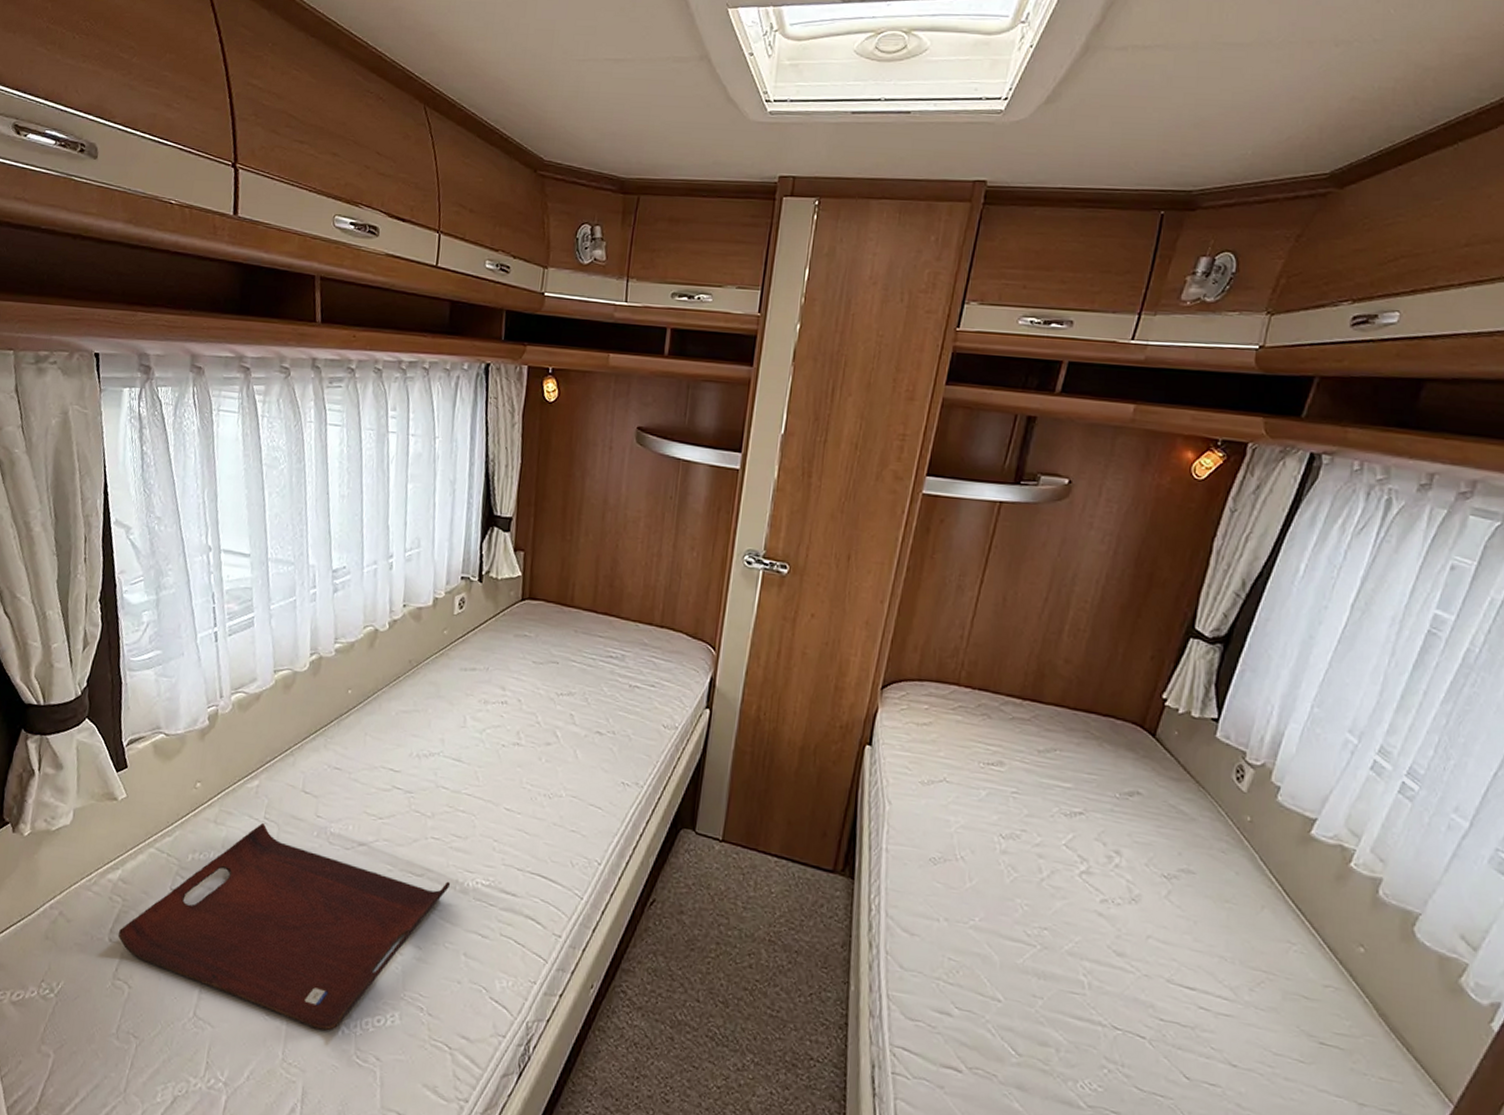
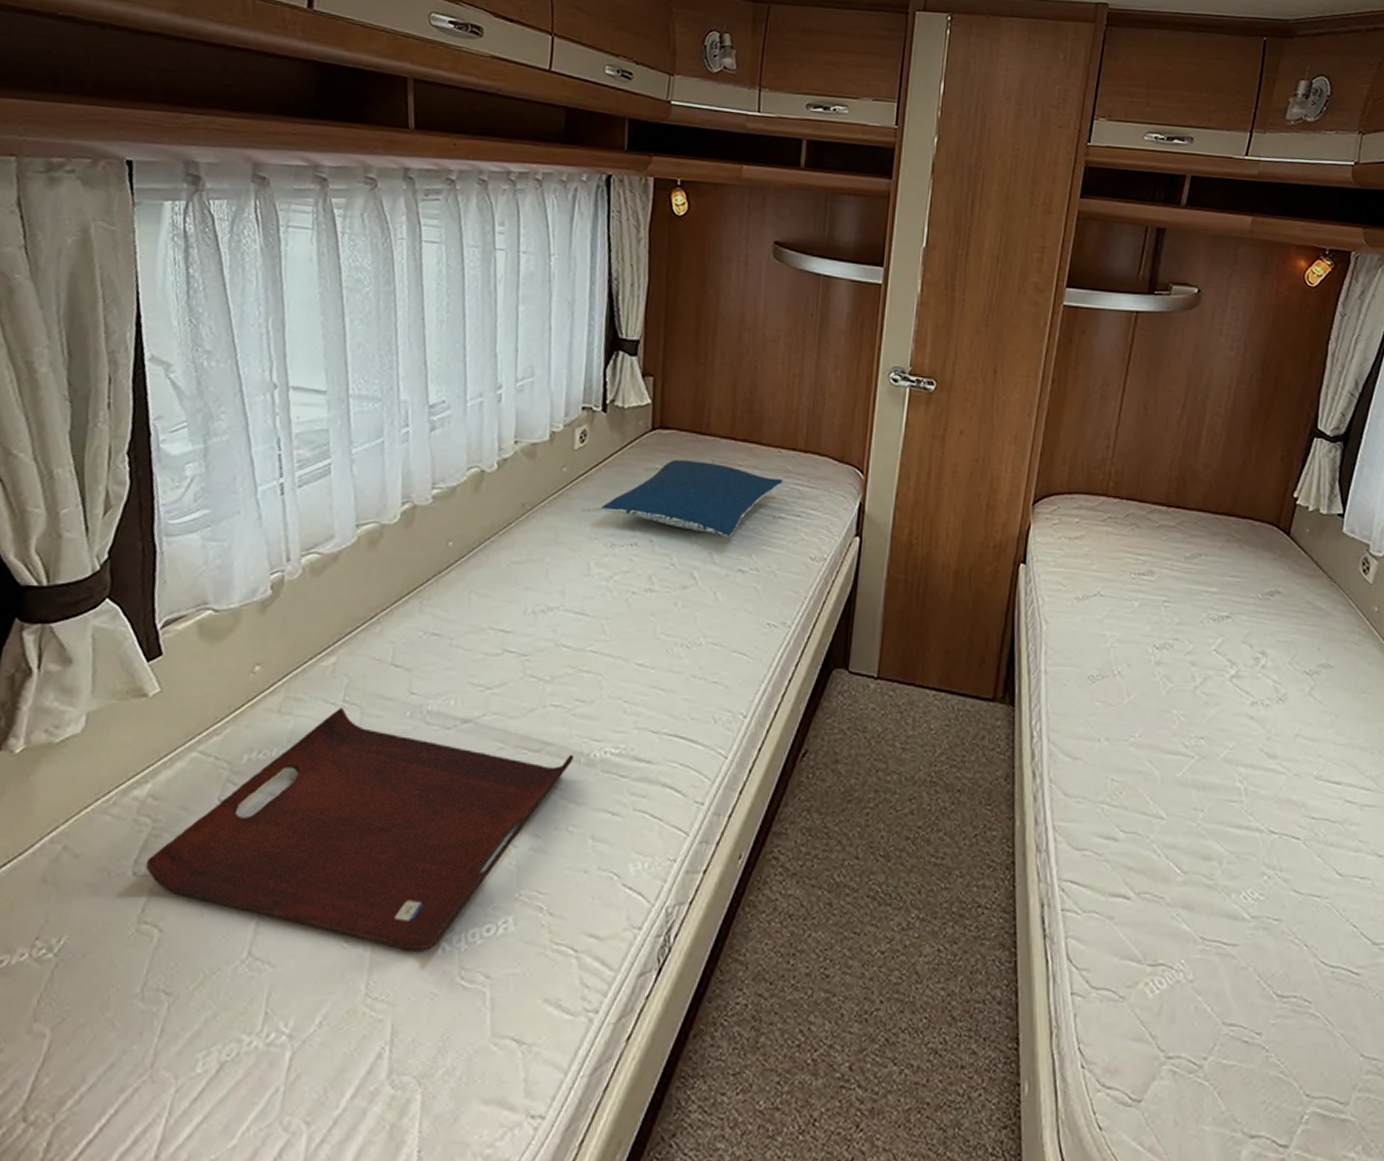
pillow: none [475,628,640,702] -> present [600,460,783,537]

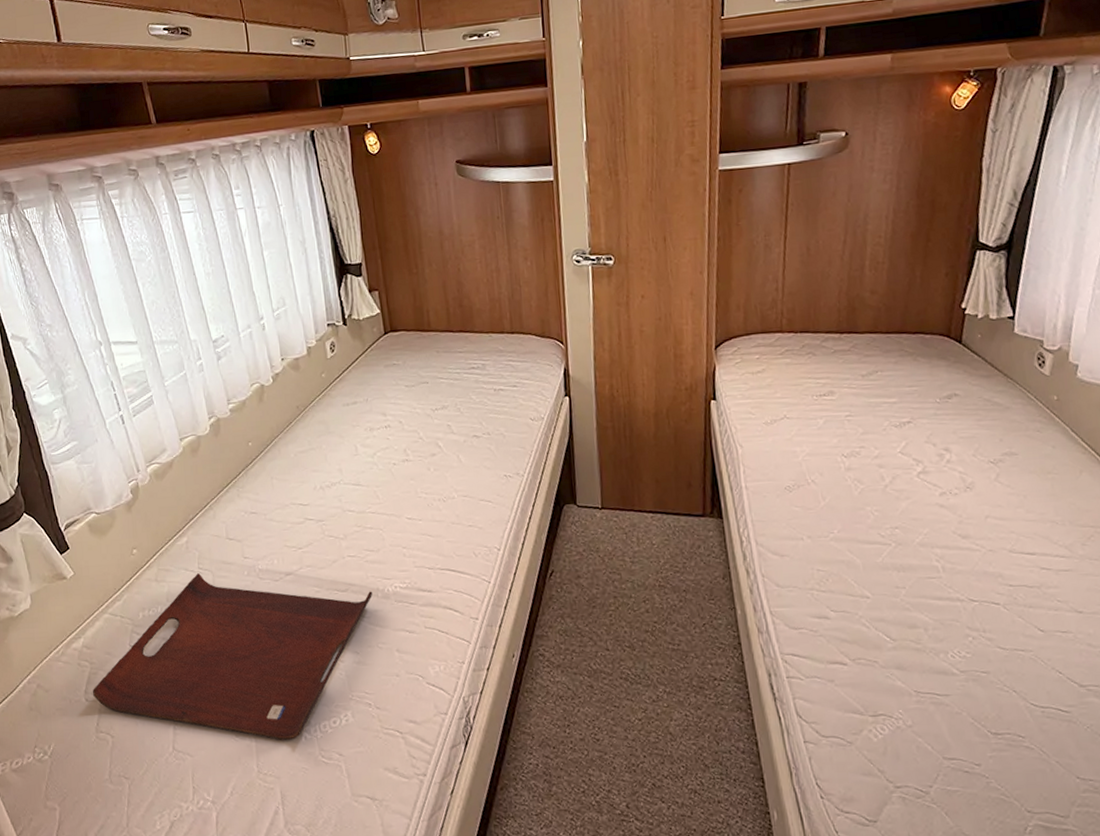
pillow: present [600,460,783,537] -> none [356,353,498,411]

